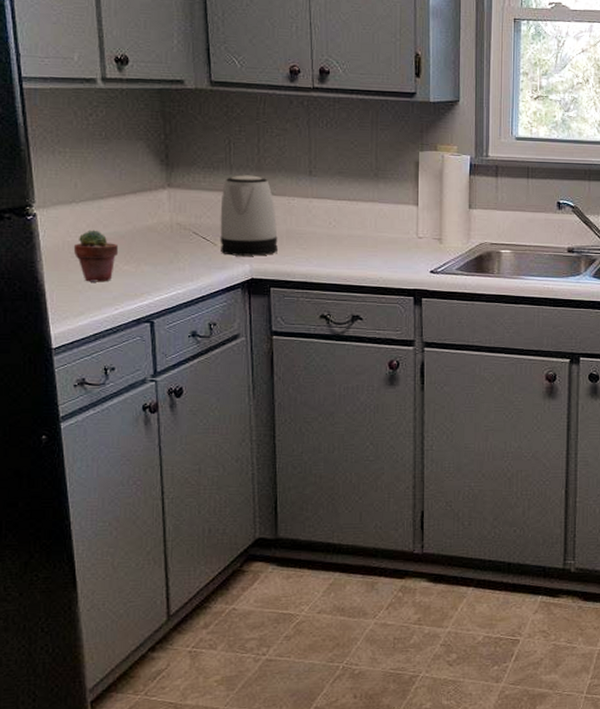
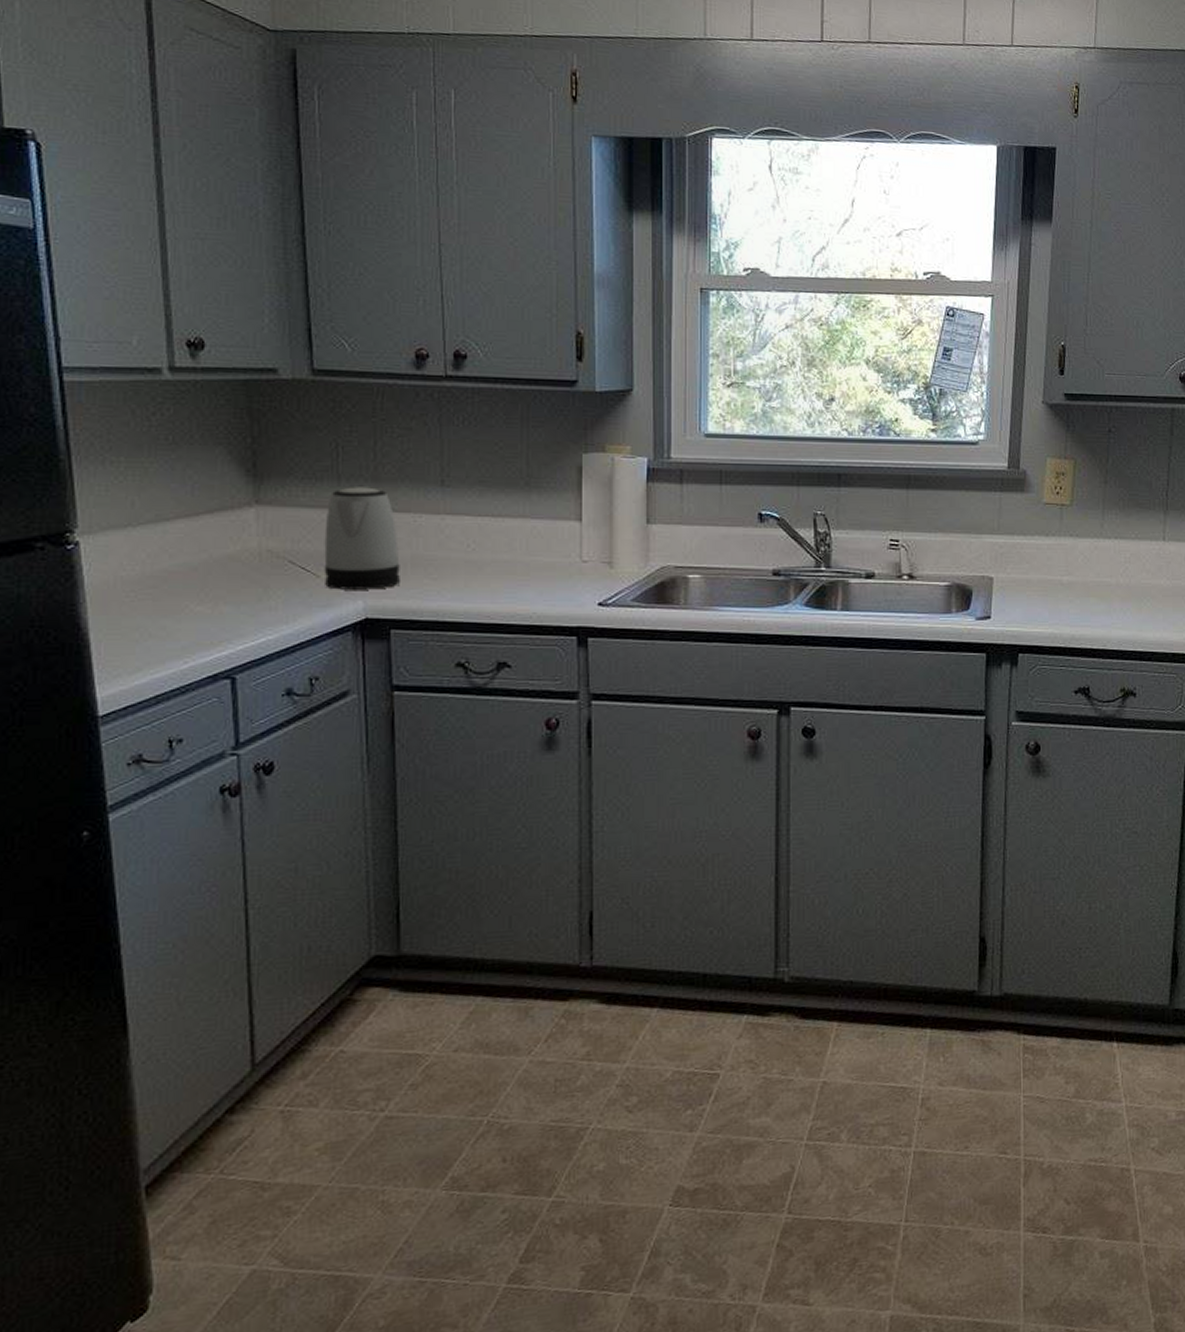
potted succulent: present [73,230,118,282] -> none [128,561,188,629]

